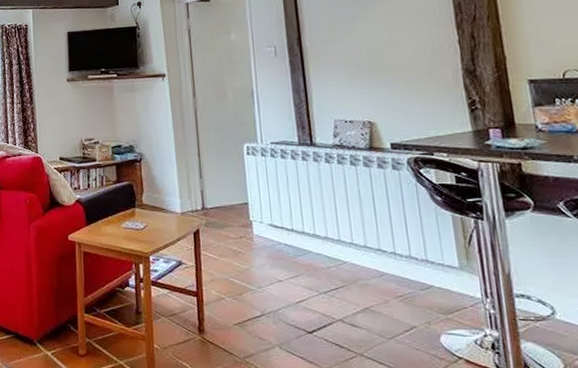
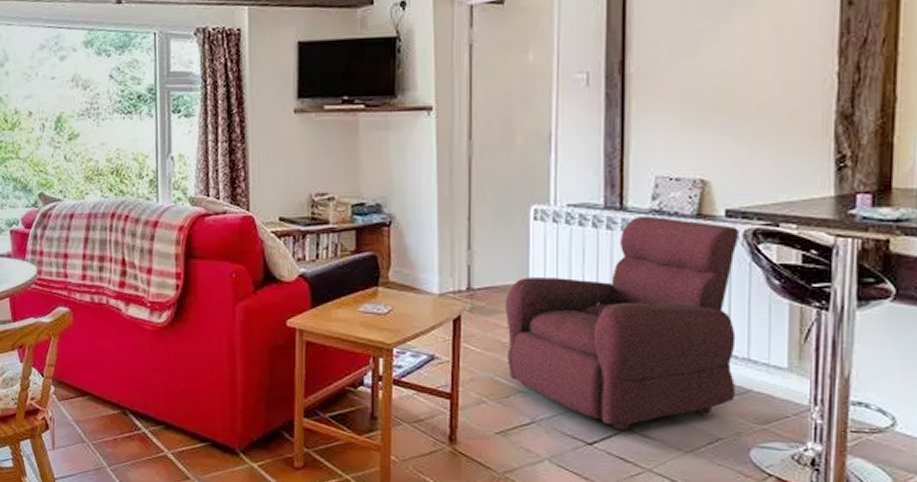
armchair: none [231,149,421,321] -> present [505,216,738,431]

